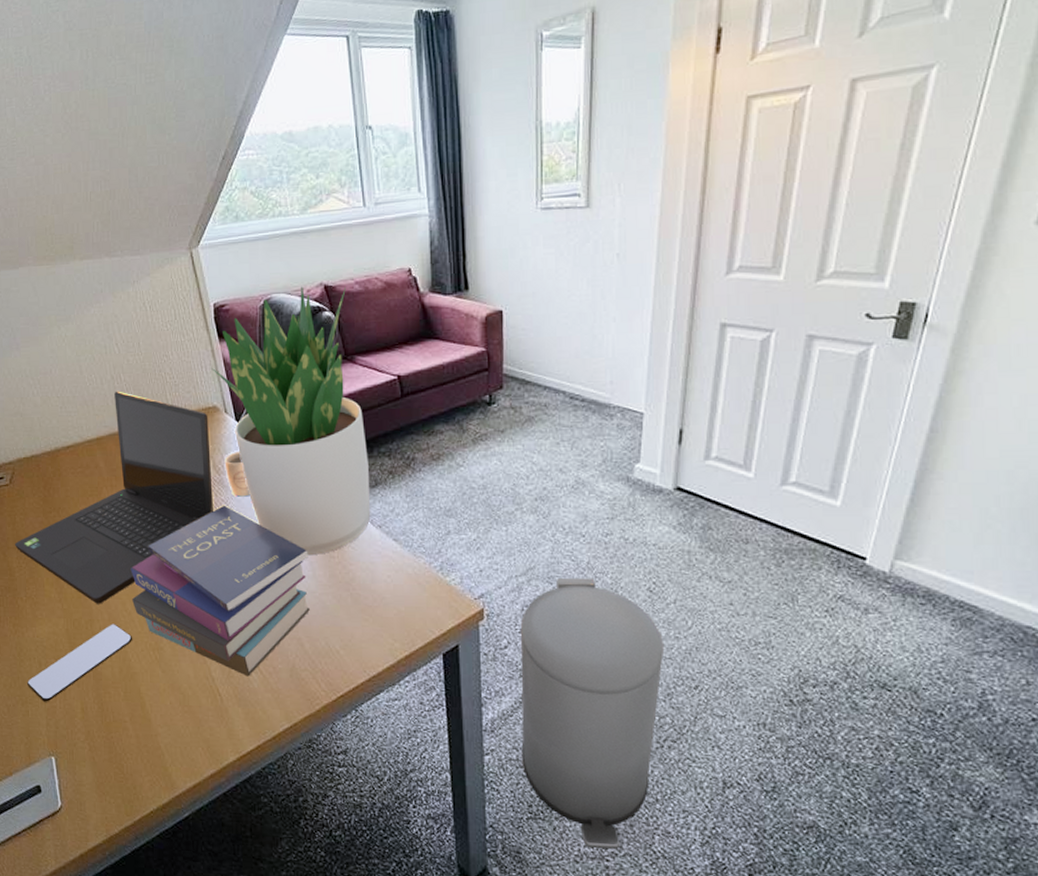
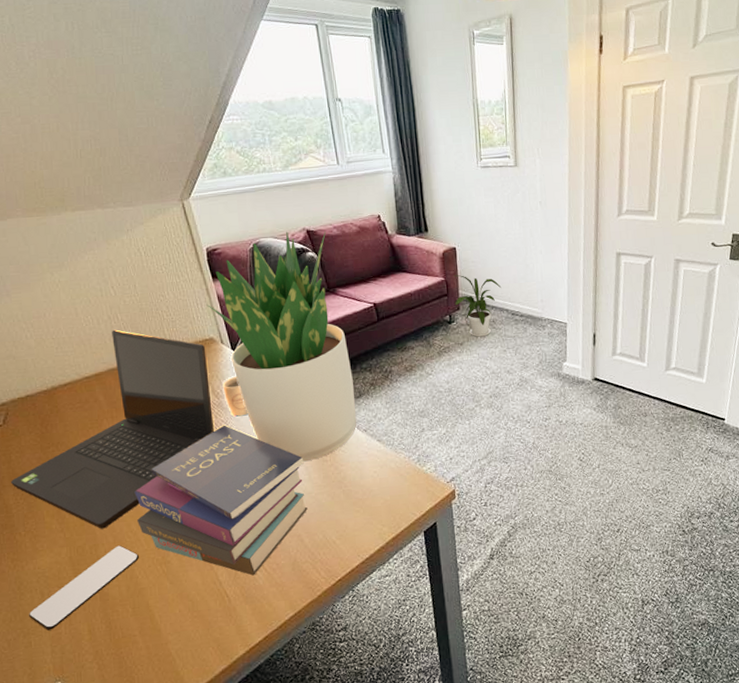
house plant: none [495,344,559,424] -> present [453,274,502,337]
pedal bin: present [520,577,663,849] -> none [485,455,594,672]

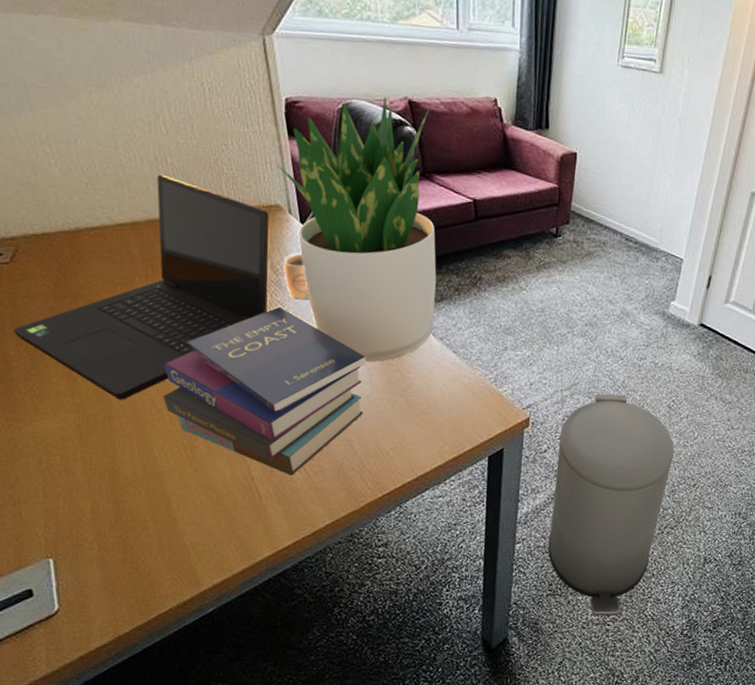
phone: present [29,545,140,631] -> none [21,421,162,502]
house plant: present [453,274,502,337] -> none [563,183,620,258]
pedal bin: none [485,455,594,672] -> present [548,393,674,616]

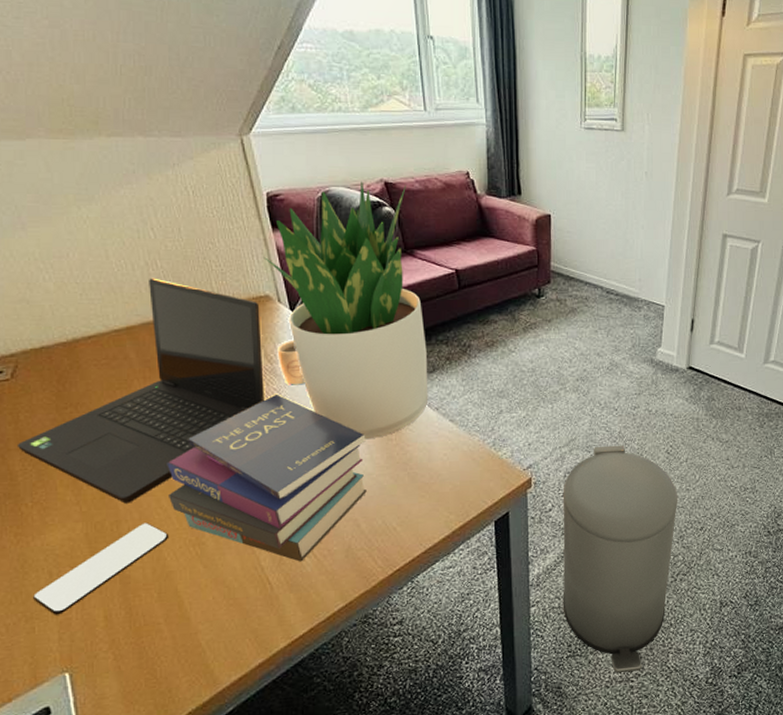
phone: none [21,421,162,502] -> present [33,522,169,615]

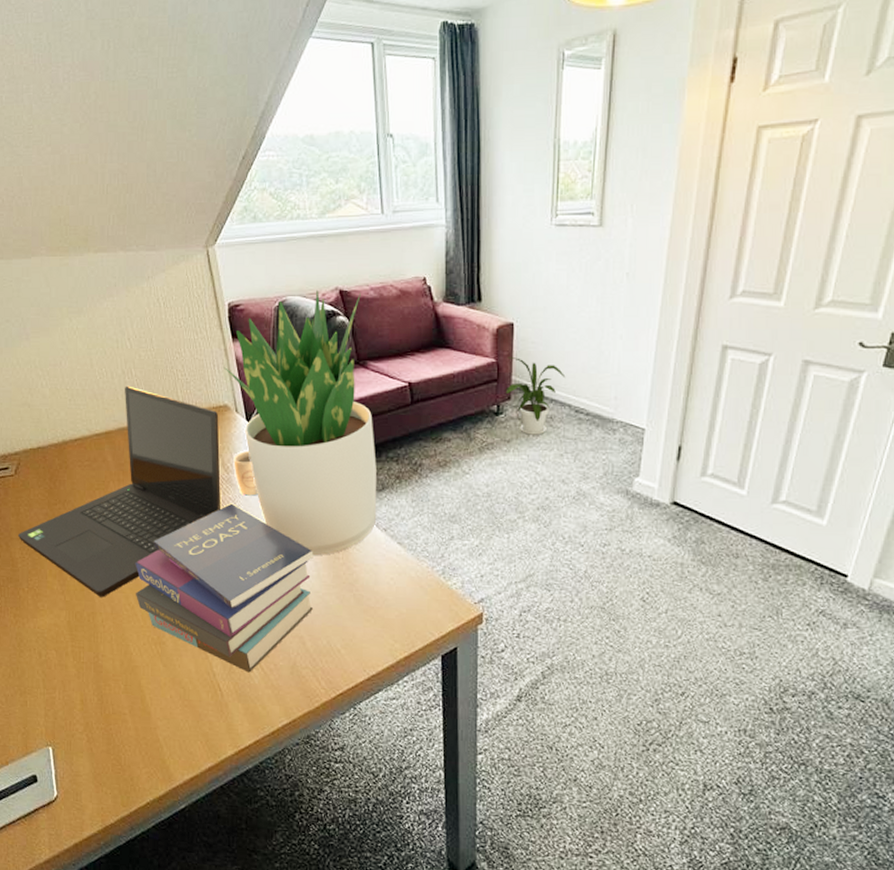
phone: present [33,522,169,615] -> none [27,617,135,693]
house plant: none [544,244,598,315] -> present [504,356,566,435]
pedal bin: present [563,445,677,674] -> none [513,585,653,847]

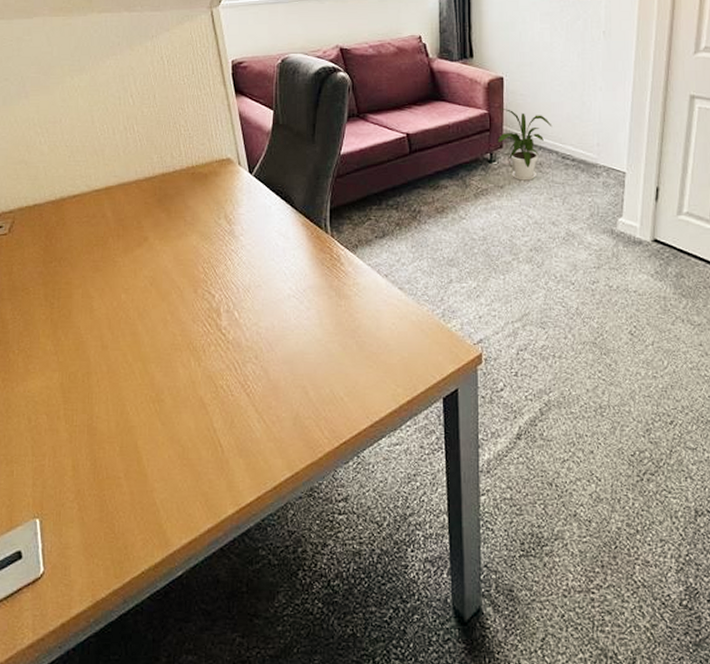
laptop: present [18,386,222,597] -> none [10,141,224,356]
books: present [135,503,314,673] -> none [133,255,316,426]
planter: present [223,289,377,556] -> none [226,47,378,304]
mug: present [233,450,258,496] -> none [236,202,261,247]

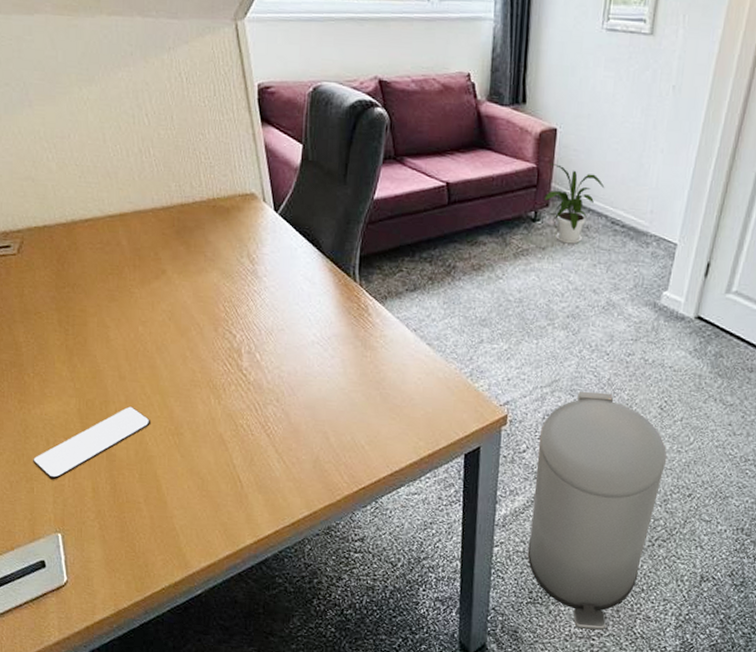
phone: none [14,376,133,461] -> present [33,406,151,480]
pedal bin: none [515,322,643,582] -> present [527,391,667,630]

